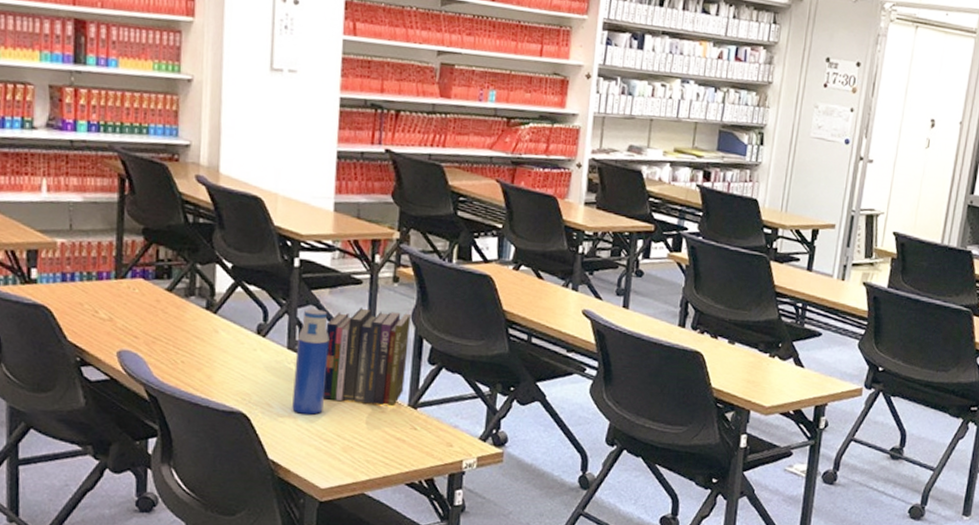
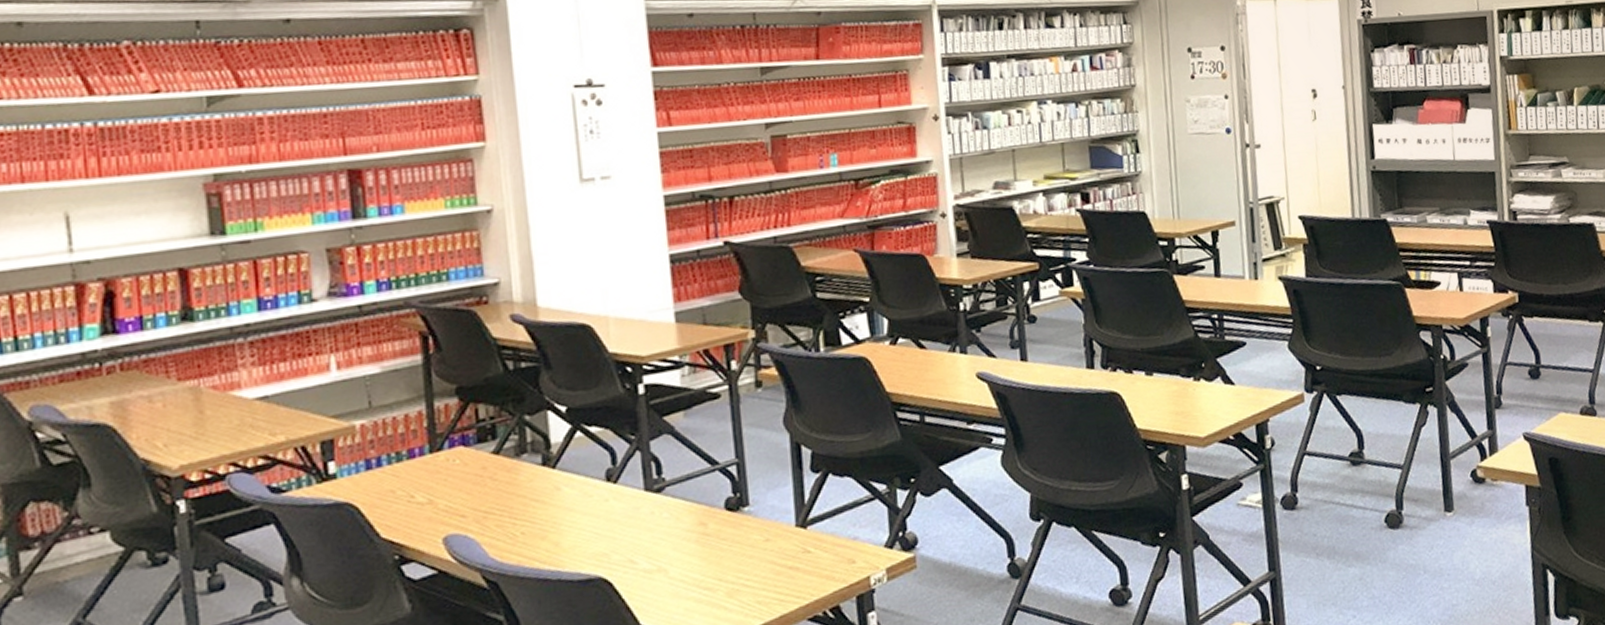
water bottle: present [292,309,329,415] -> none [654,437,697,564]
books: present [322,307,411,407] -> none [686,419,788,540]

